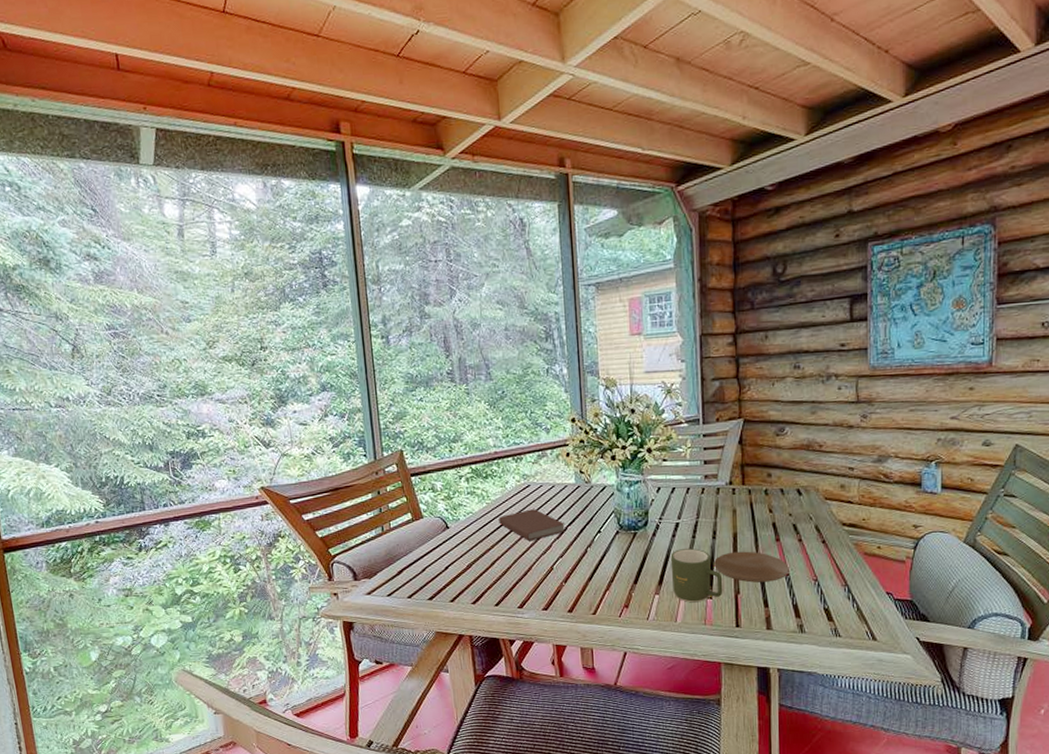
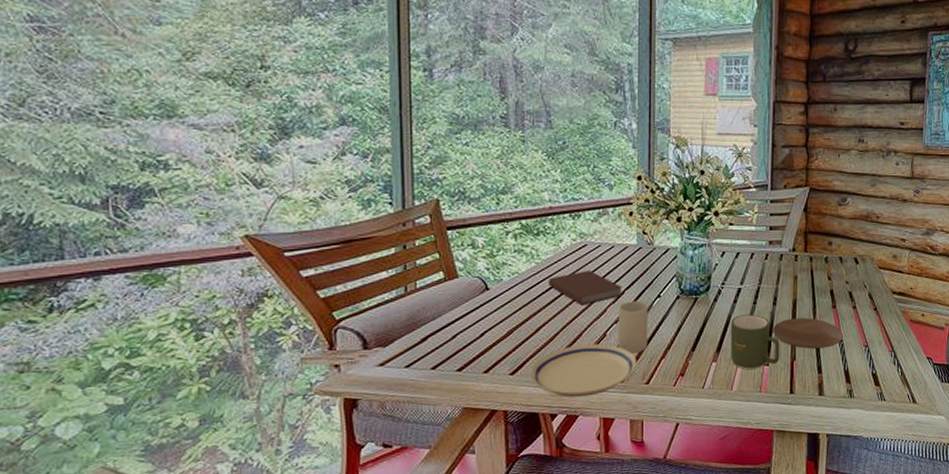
plate: none [488,576,583,625] -> present [529,343,637,397]
cup: none [562,536,593,586] -> present [617,301,649,353]

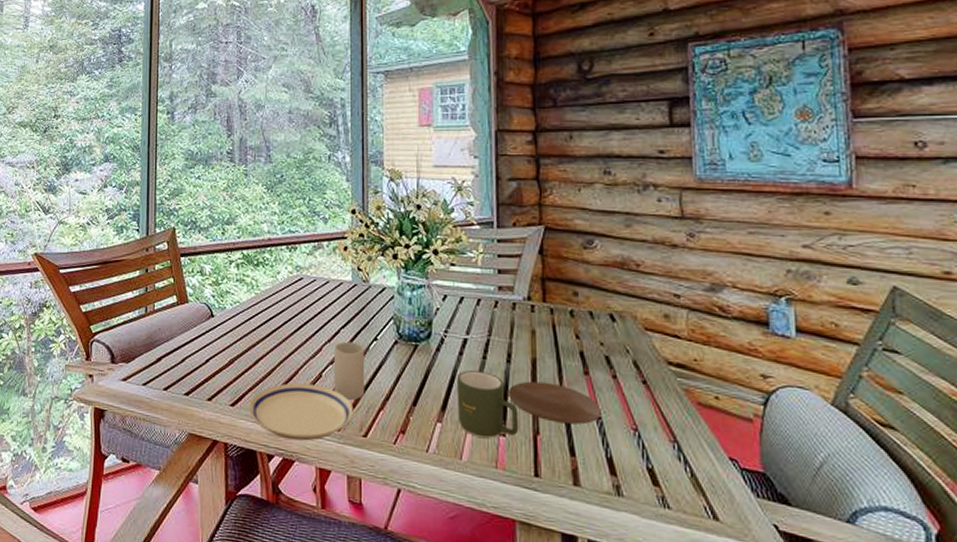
book: present [549,271,622,305] -> none [267,305,337,341]

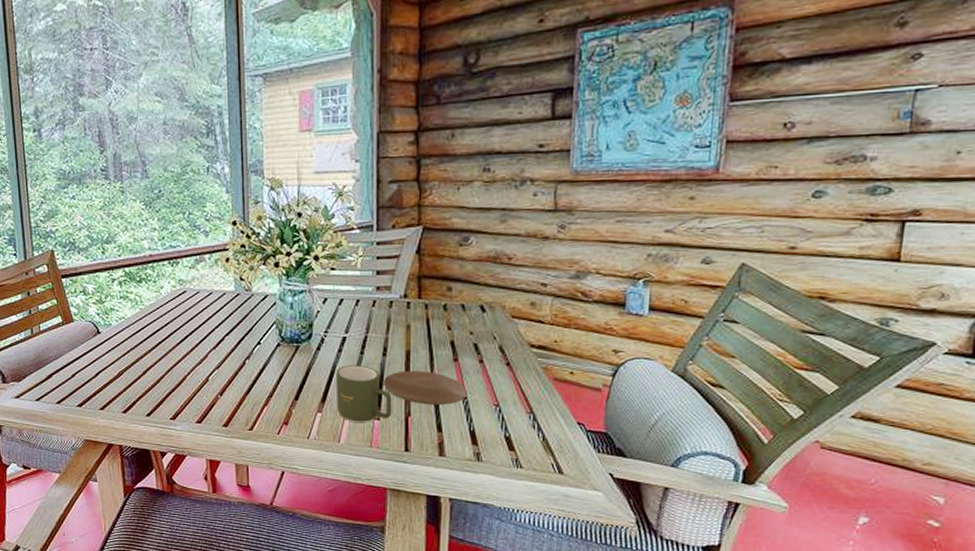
plate: present [248,382,354,441] -> none [140,387,240,438]
cup: present [333,341,365,400] -> none [219,347,250,399]

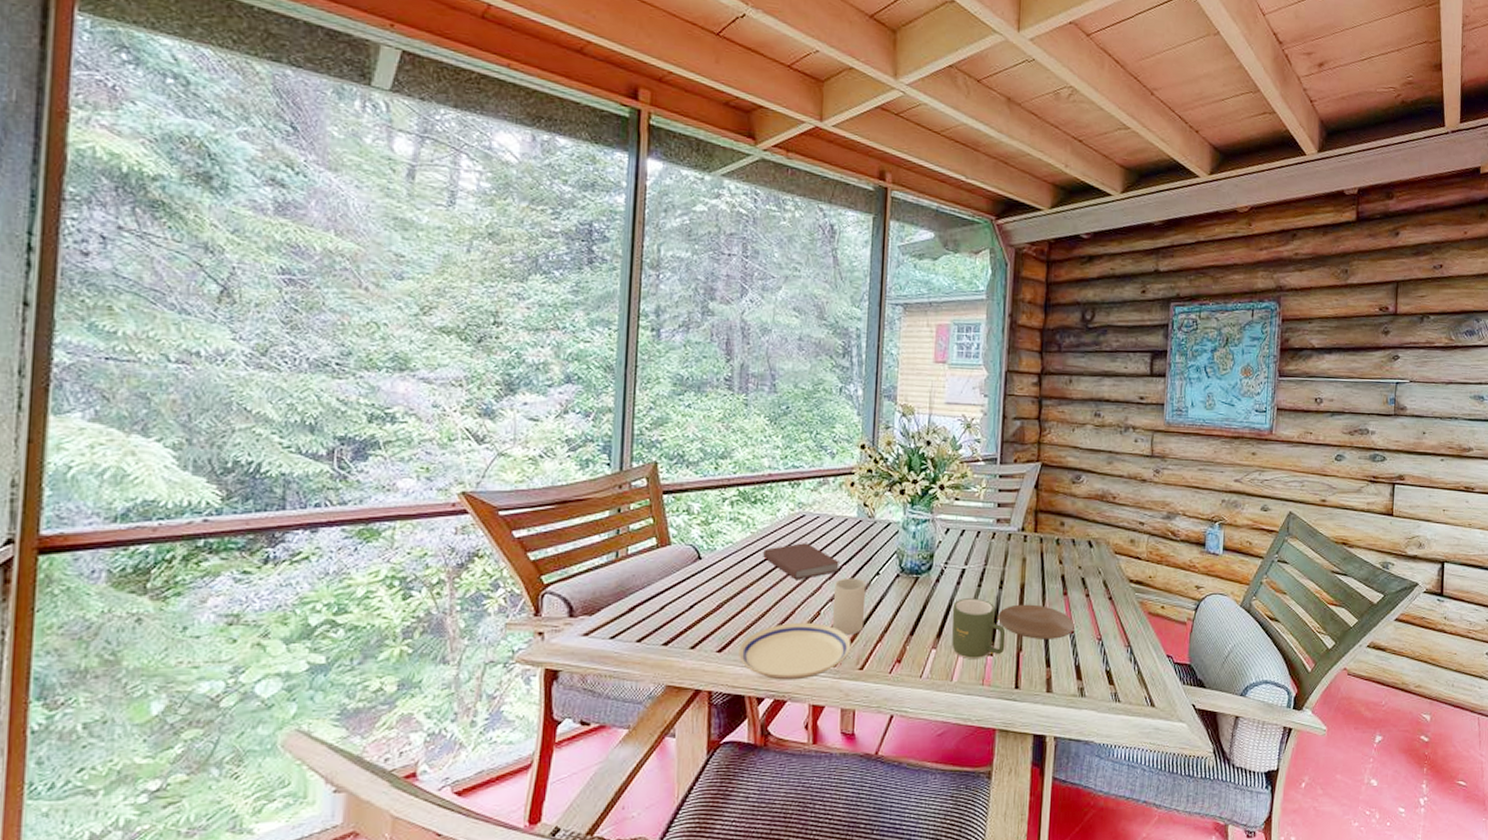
plate: none [140,387,240,438] -> present [737,622,852,680]
book: none [152,317,222,350] -> present [763,543,839,580]
cup: none [219,347,250,399] -> present [832,578,867,635]

